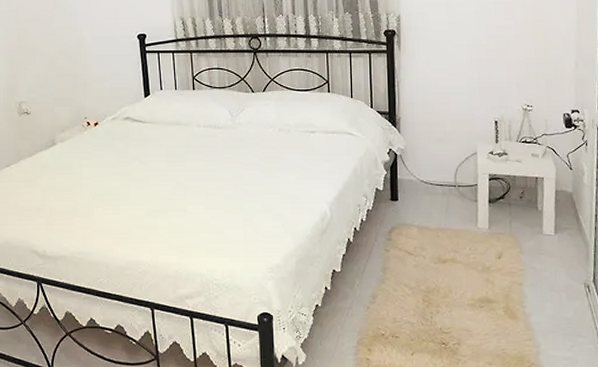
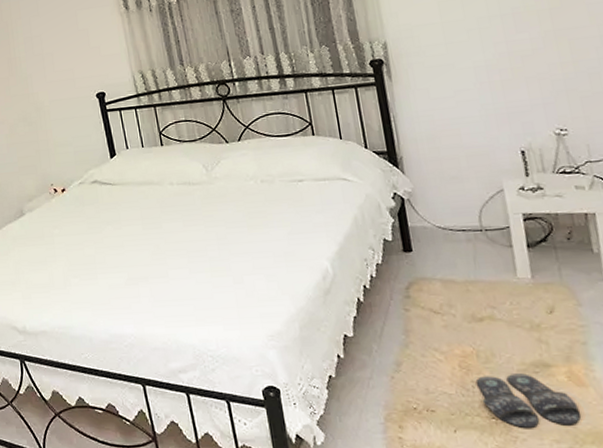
slippers: none [435,307,511,353] -> present [477,373,581,429]

